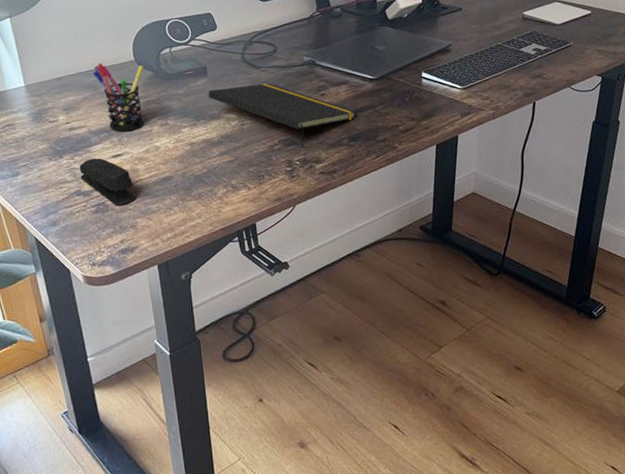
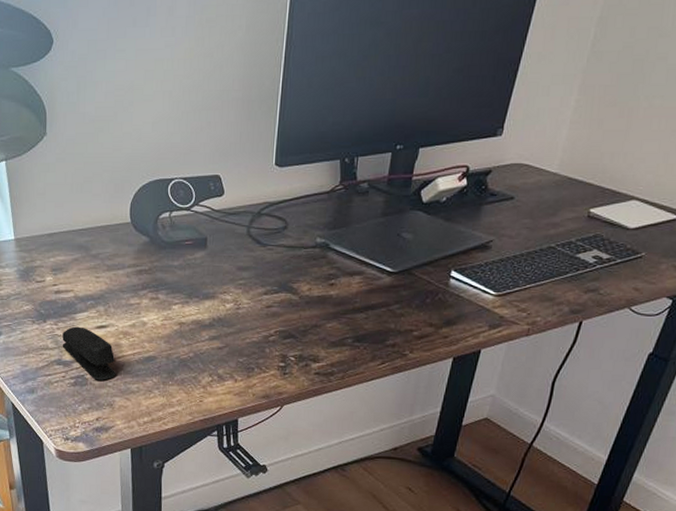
pen holder: present [92,63,144,132] -> none [85,222,139,302]
notepad: present [208,83,357,148] -> none [205,264,367,342]

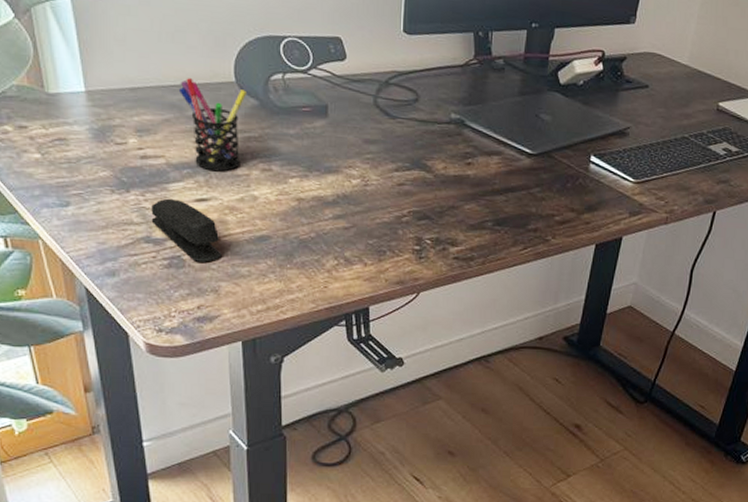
pen holder: none [85,222,139,302] -> present [178,78,246,172]

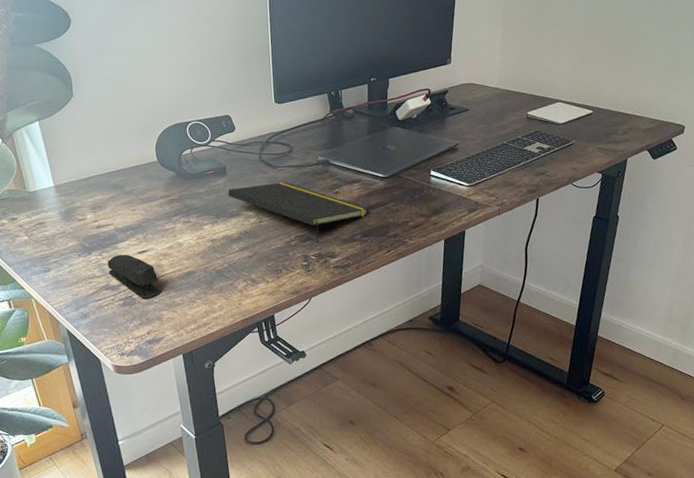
pen holder: present [178,78,246,172] -> none [118,164,167,229]
notepad: none [326,136,507,224] -> present [227,182,369,243]

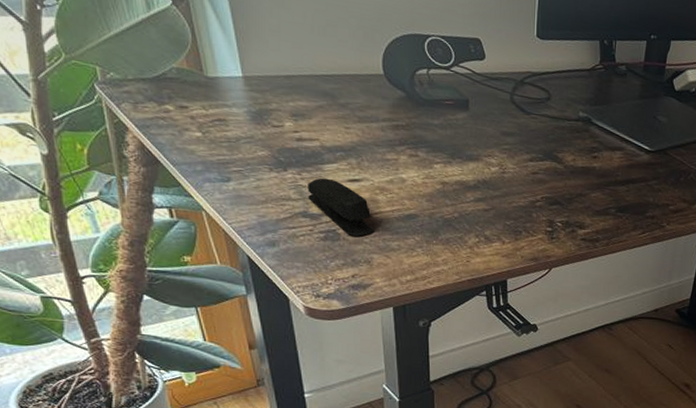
notepad: present [227,182,369,243] -> none [467,127,628,209]

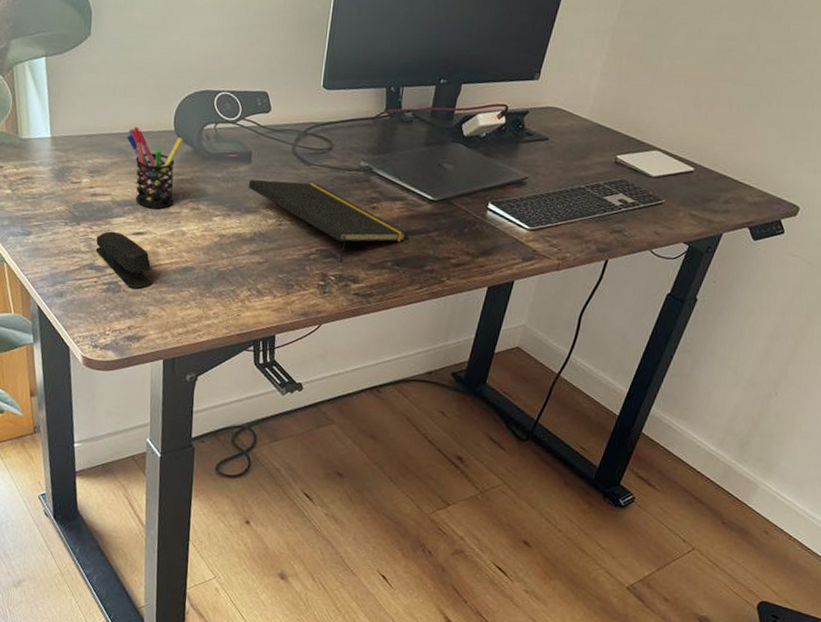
pen holder: none [330,69,394,156] -> present [126,127,183,209]
notepad: none [467,127,628,209] -> present [248,180,408,262]

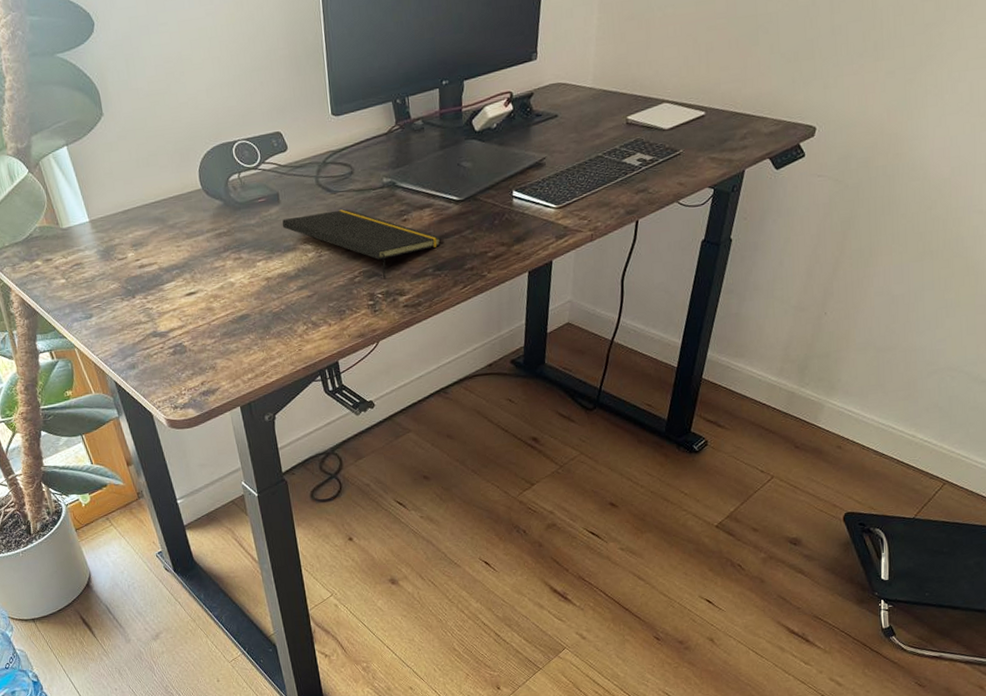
stapler: present [95,231,152,288] -> none [153,297,213,346]
pen holder: present [126,127,183,209] -> none [158,193,216,268]

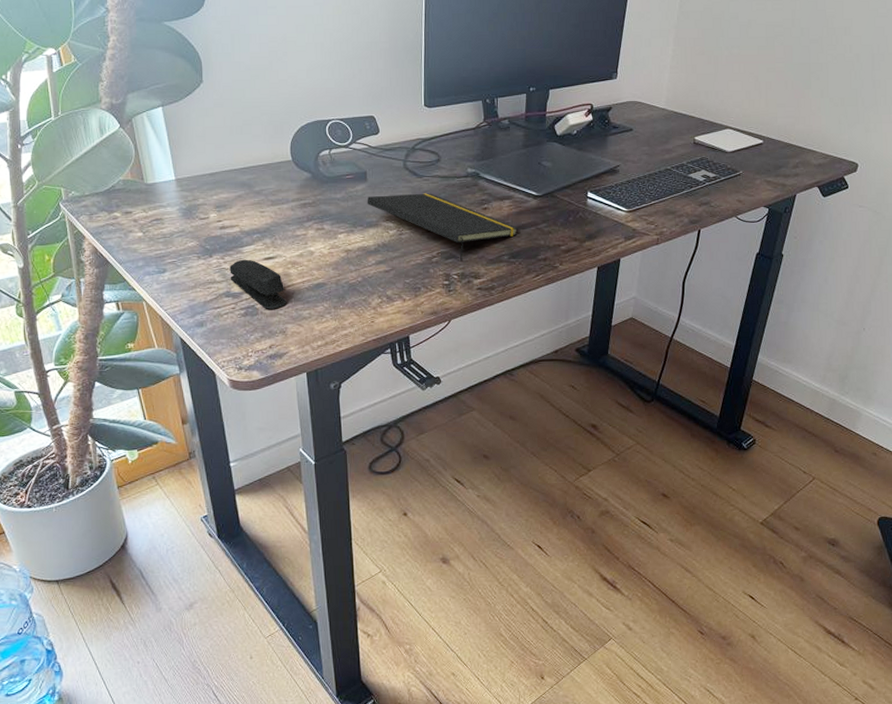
stapler: none [153,297,213,346] -> present [230,259,287,309]

